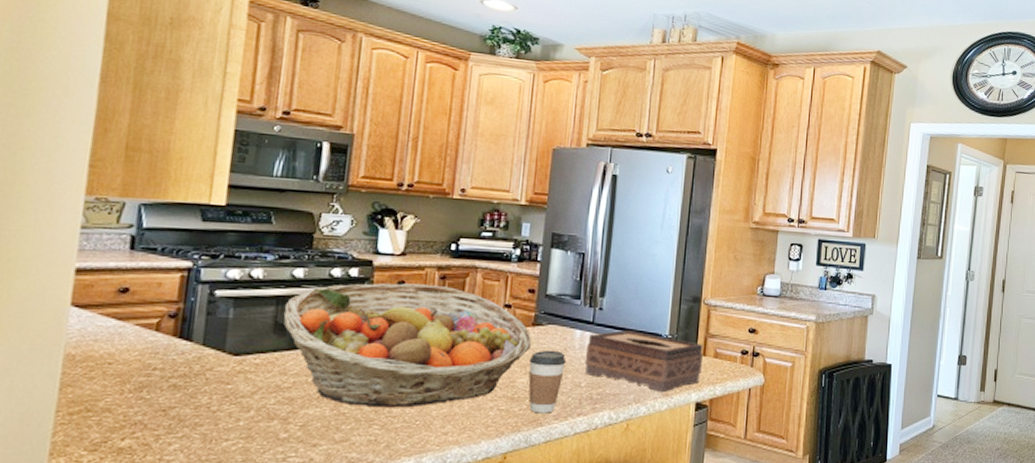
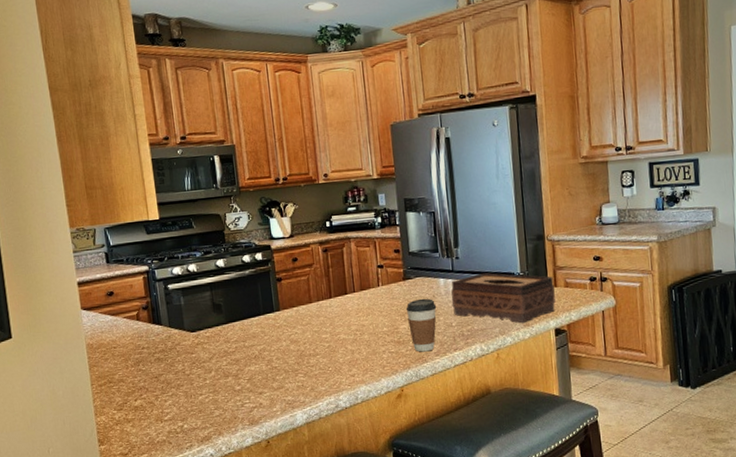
fruit basket: present [283,283,532,408] -> none [217,257,406,361]

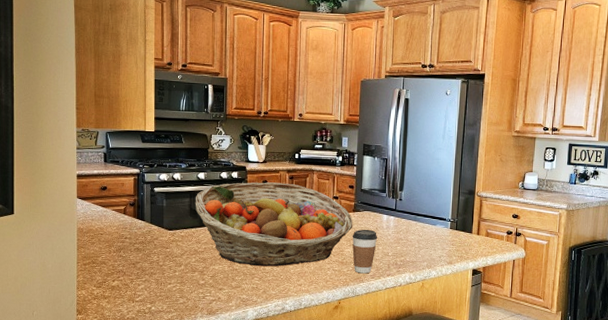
fruit basket: none [217,257,406,361] -> present [195,182,353,267]
tissue box: present [451,272,555,324] -> none [390,215,478,261]

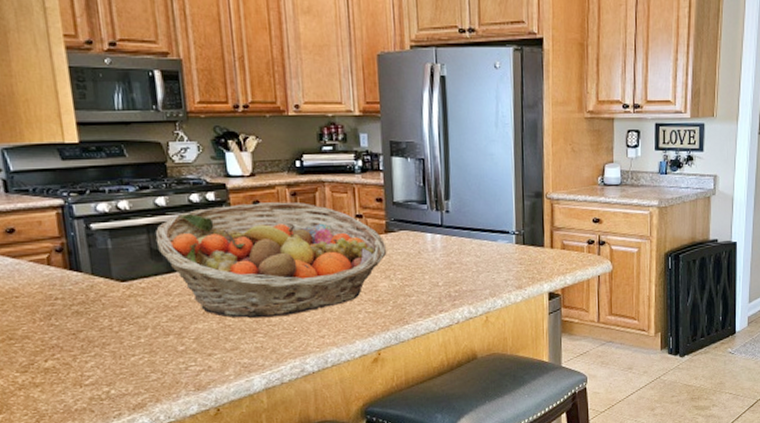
coffee cup: present [352,229,378,274] -> none [387,254,422,313]

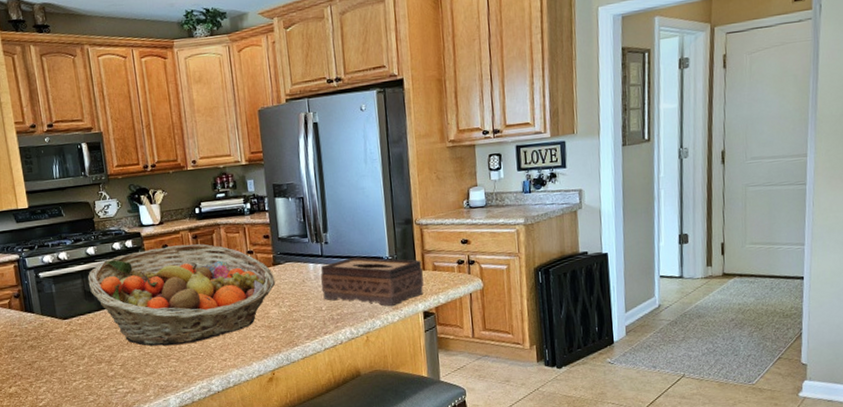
tissue box: none [439,230,552,286] -> present [321,257,424,307]

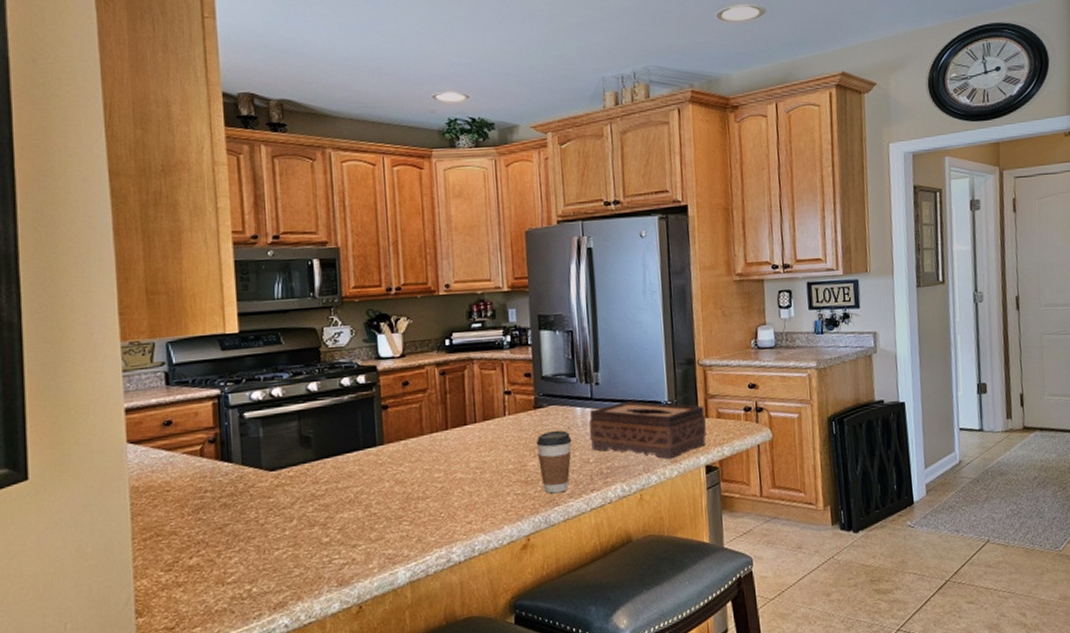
fruit basket: present [88,244,276,346] -> none [306,381,536,505]
coffee cup: none [276,283,307,337] -> present [536,430,572,494]

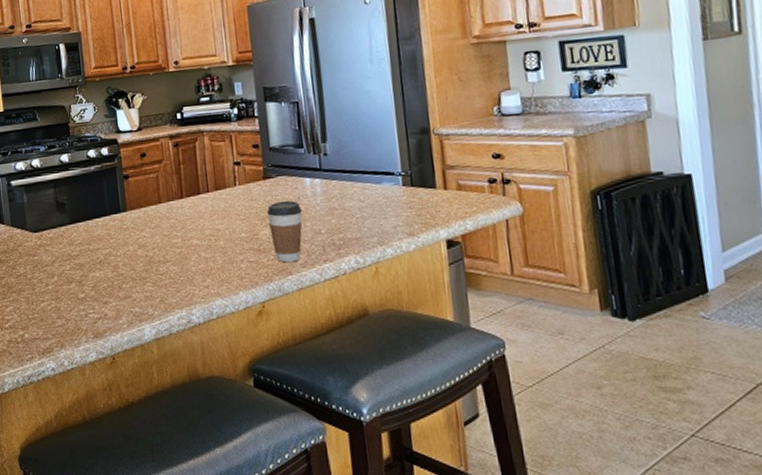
tissue box: present [589,401,707,460] -> none [319,172,446,233]

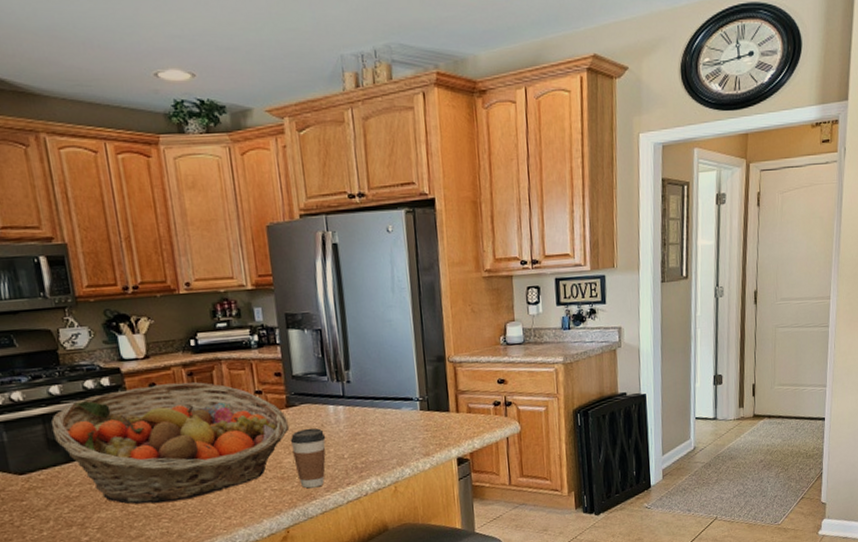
fruit basket: none [61,152,266,267] -> present [51,382,290,505]

